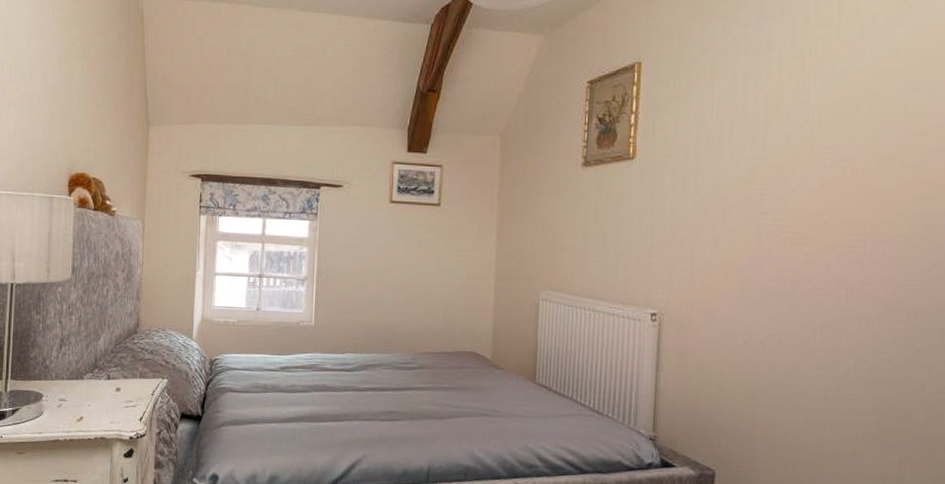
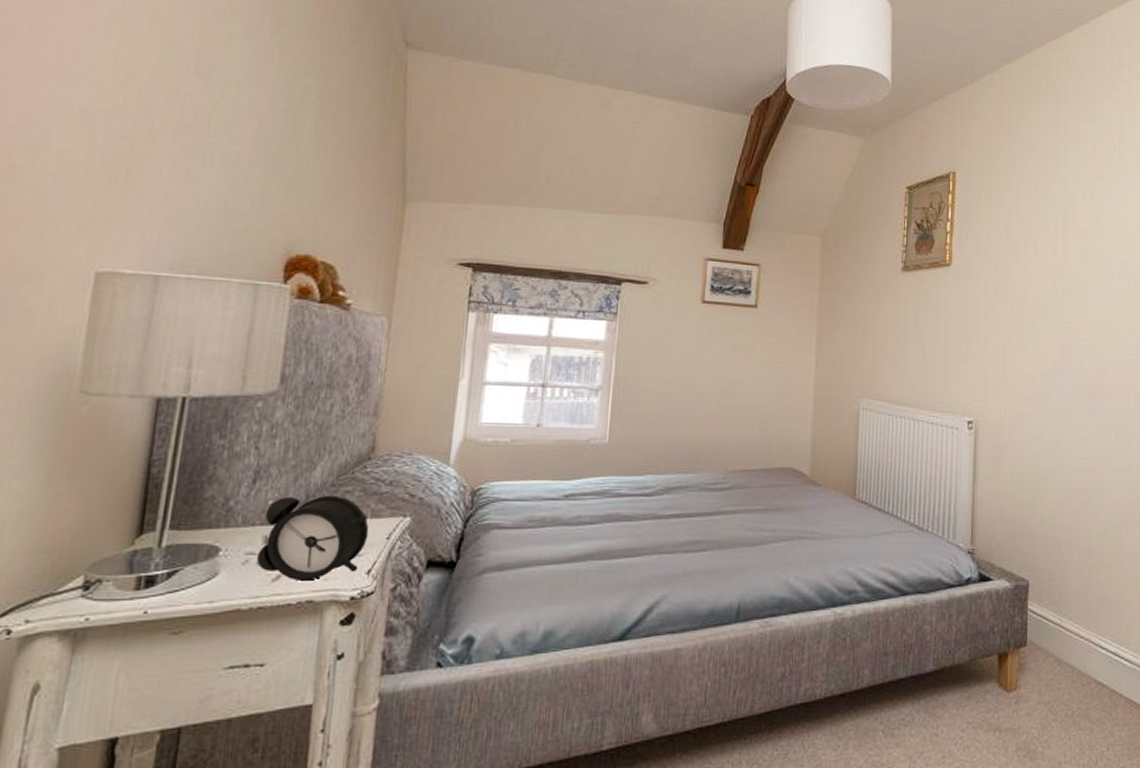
alarm clock: none [66,359,139,423] -> present [255,495,369,581]

